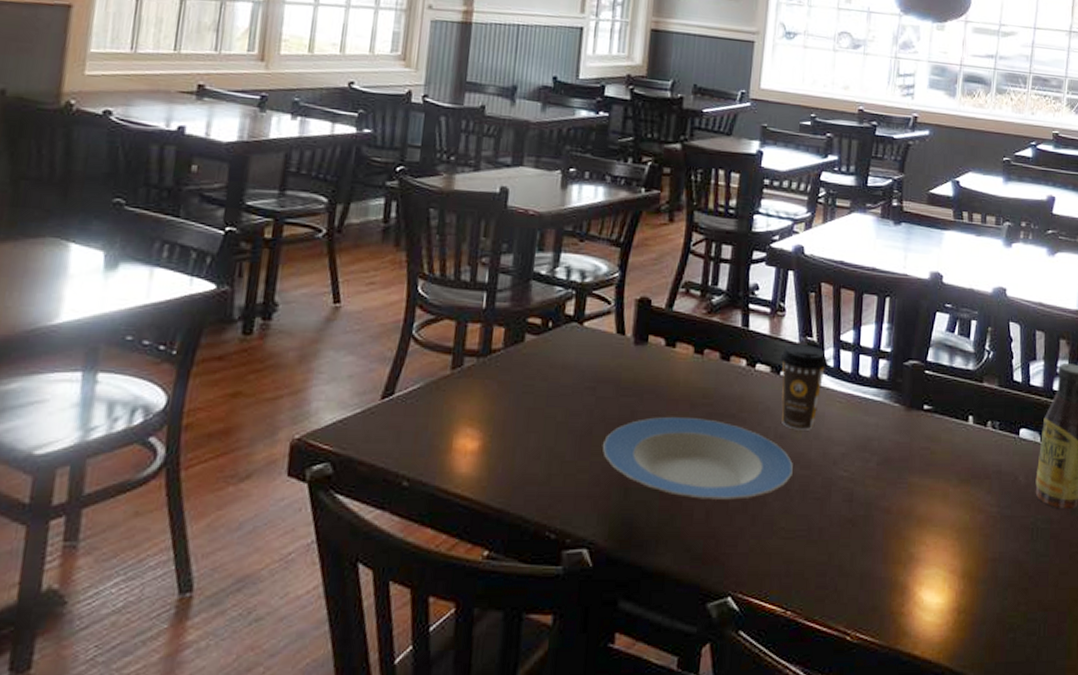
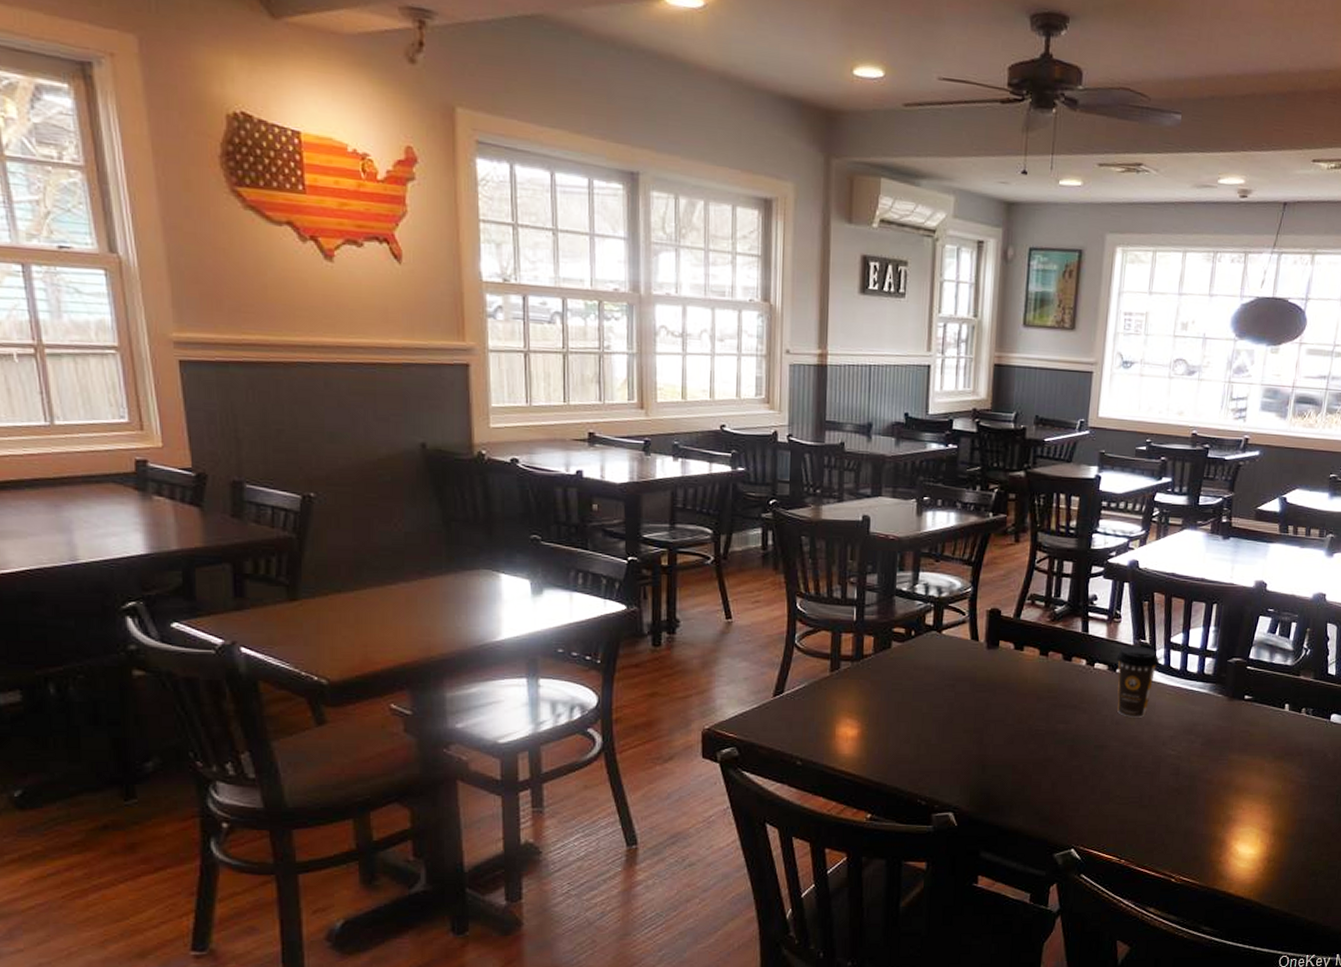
plate: present [602,416,793,500] -> none [962,707,1127,774]

